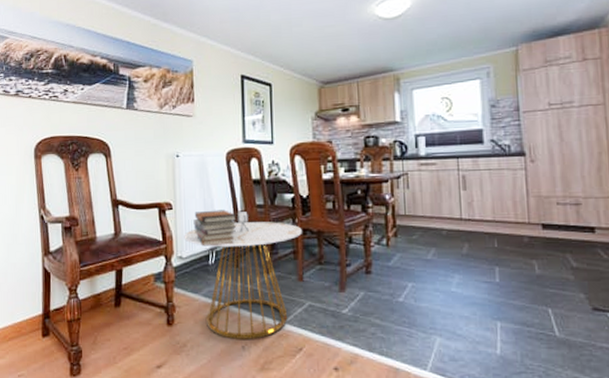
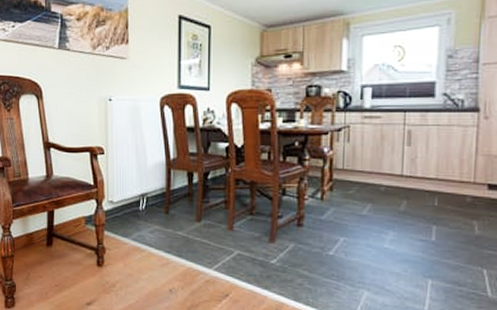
side table: present [184,212,302,339] -> none [115,159,235,284]
book stack: present [193,210,238,247] -> none [125,156,170,192]

